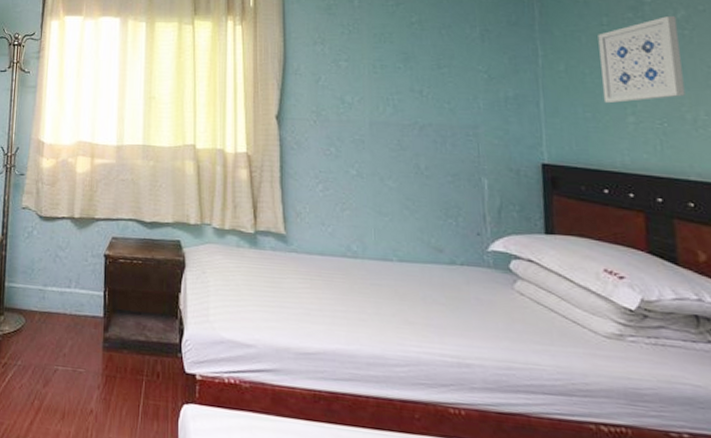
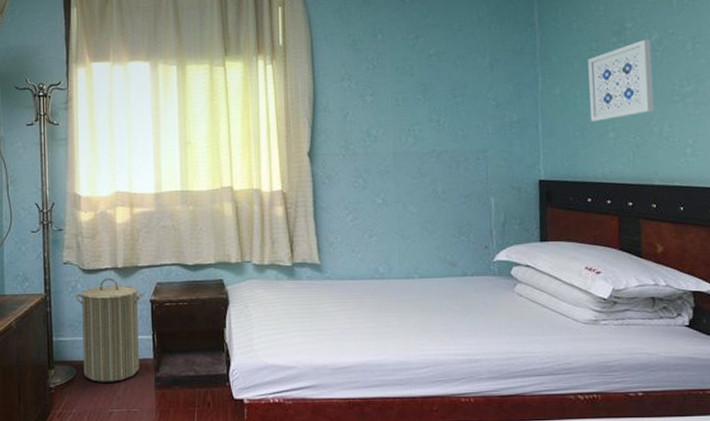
laundry hamper: none [30,227,99,337] -> present [75,278,145,382]

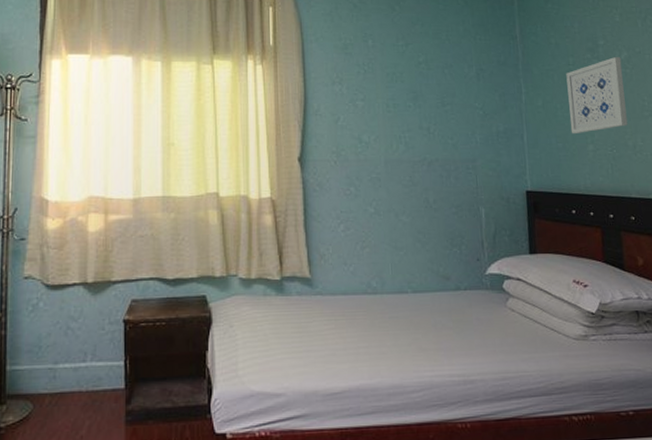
laundry hamper: present [75,278,145,382] -> none [36,294,117,419]

